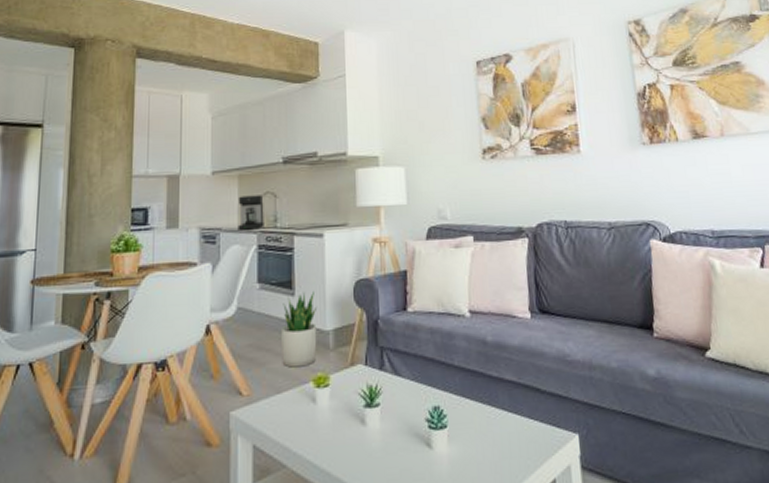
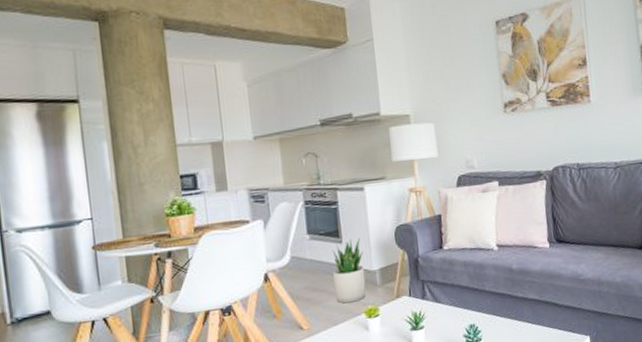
coffee maker: present [238,195,264,230] -> none [282,156,309,189]

